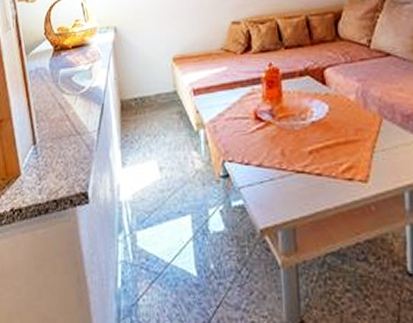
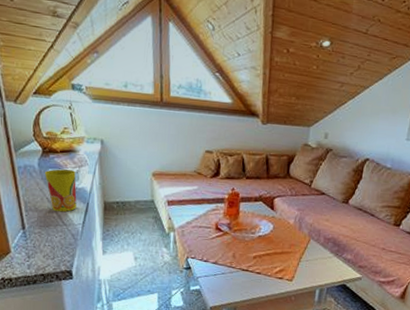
cup: none [56,67,91,119] -> present [44,169,77,212]

